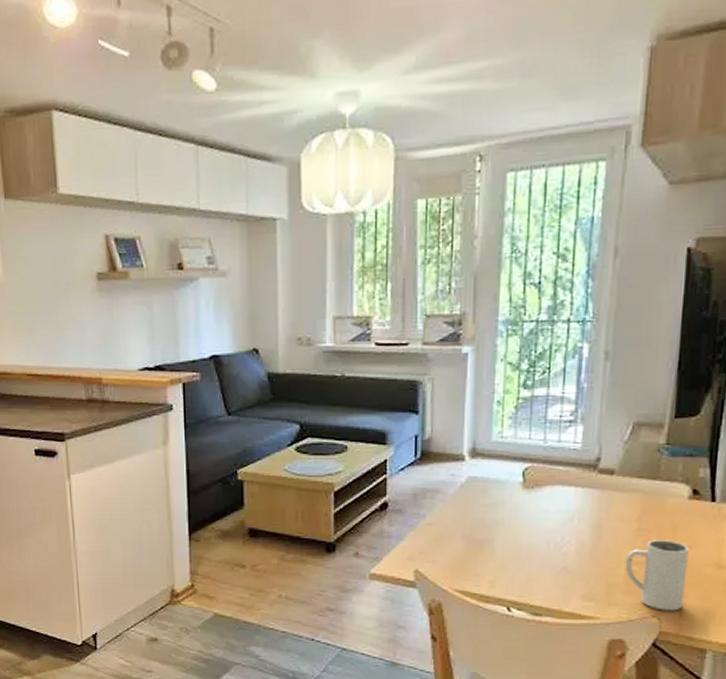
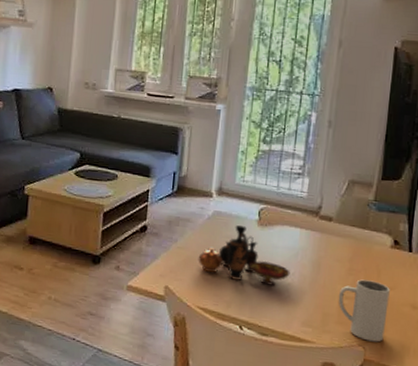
vase: none [452,491,565,557] -> present [198,225,290,286]

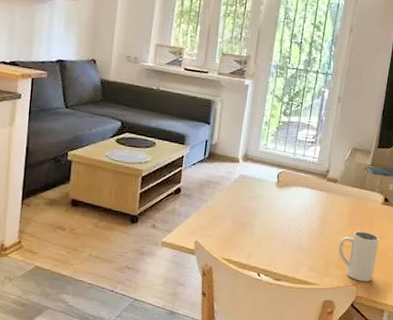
vase: present [198,225,290,286] -> none [224,187,302,238]

